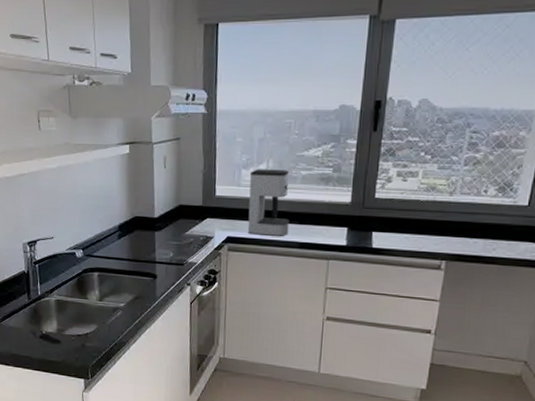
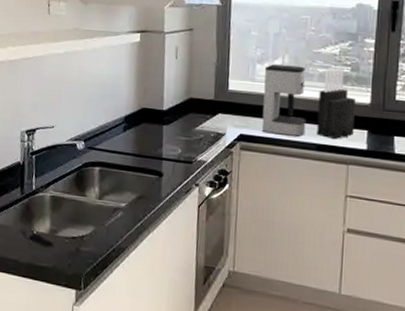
knife block: none [299,169,337,237] -> present [316,68,355,139]

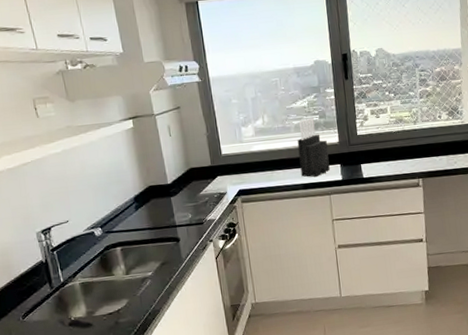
coffee maker: present [261,64,306,138] -> none [249,122,292,185]

